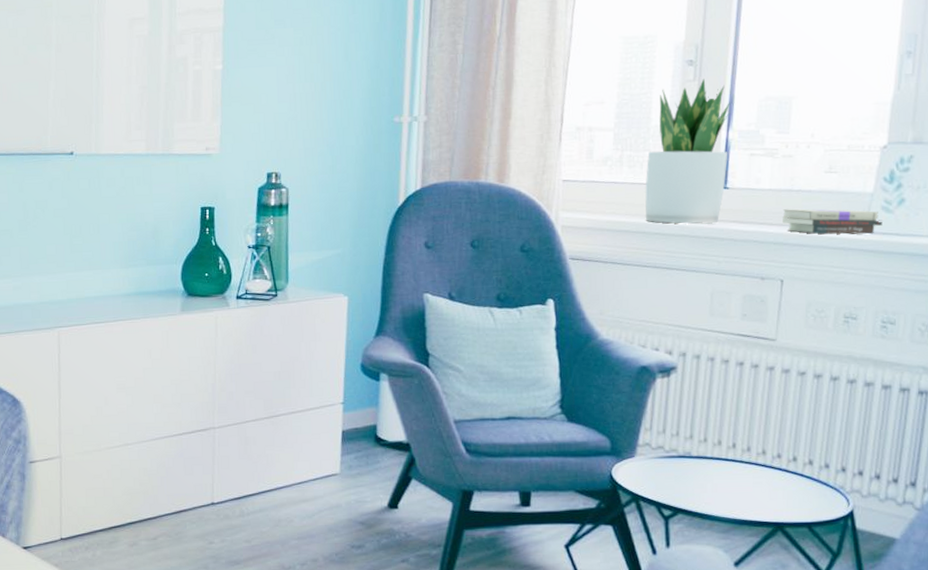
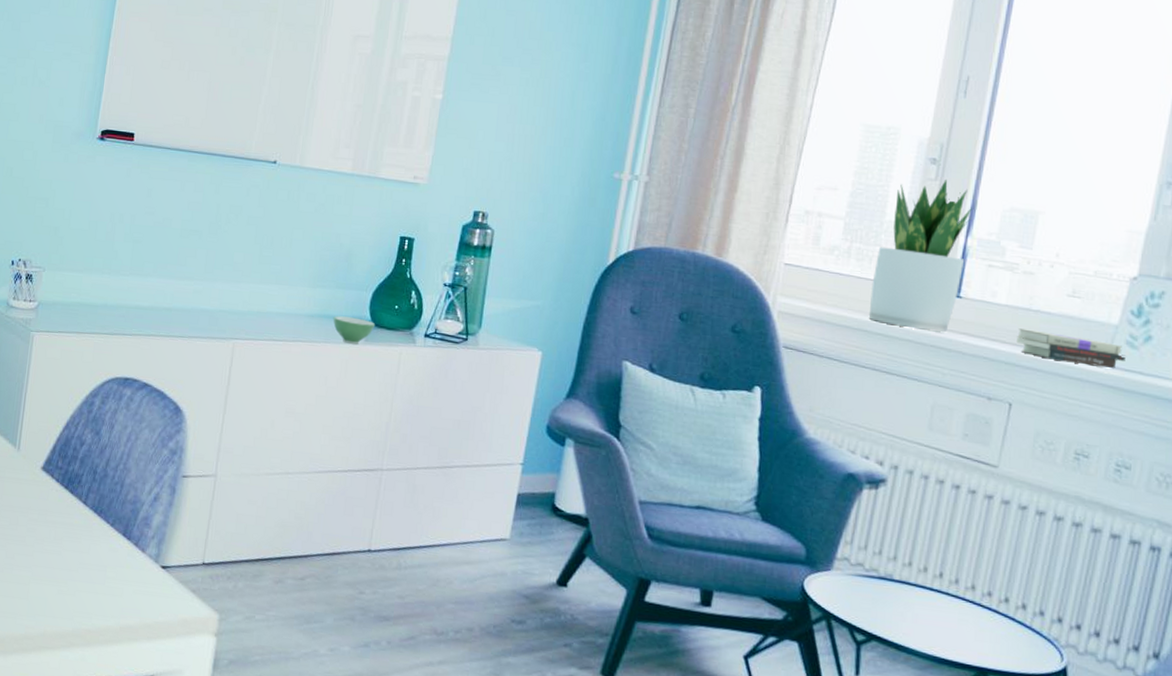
bowl: none [148,290,190,317] -> present [333,315,376,345]

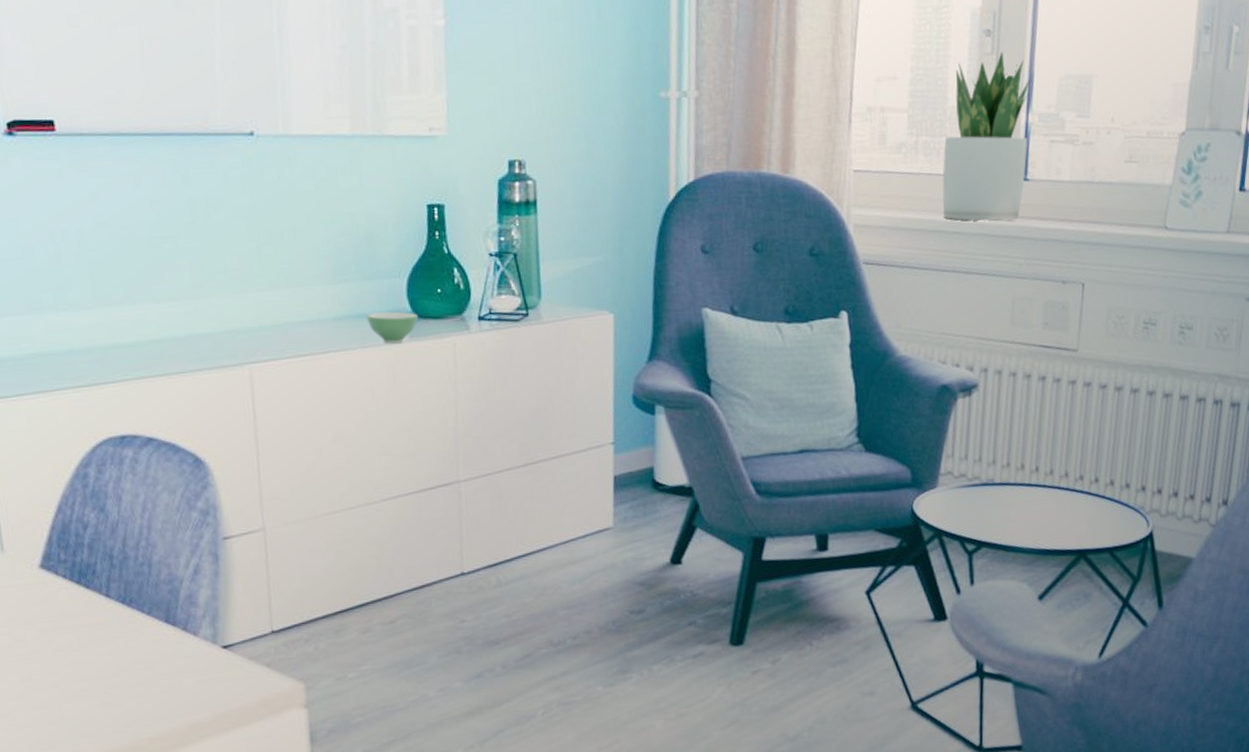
books: present [1017,328,1126,369] -> none [1083,203,1181,232]

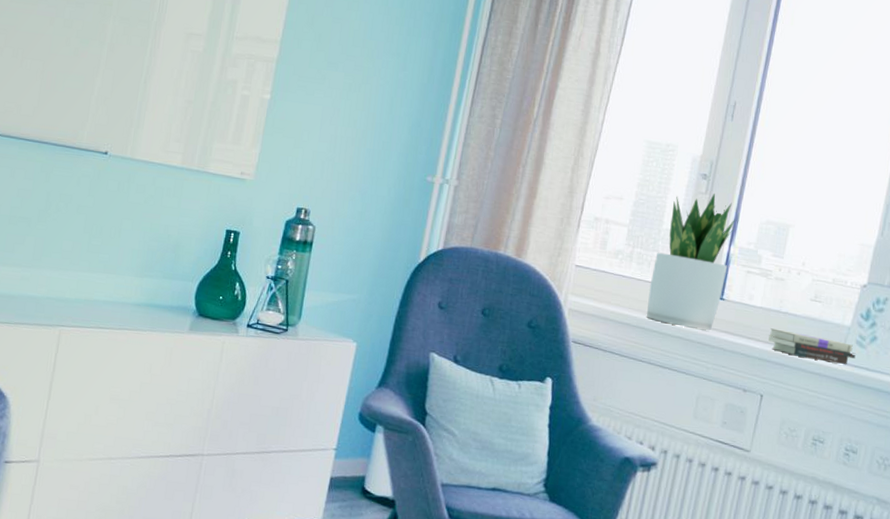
bowl: present [366,311,419,345] -> none [159,305,201,334]
books: none [1083,203,1181,232] -> present [768,328,856,366]

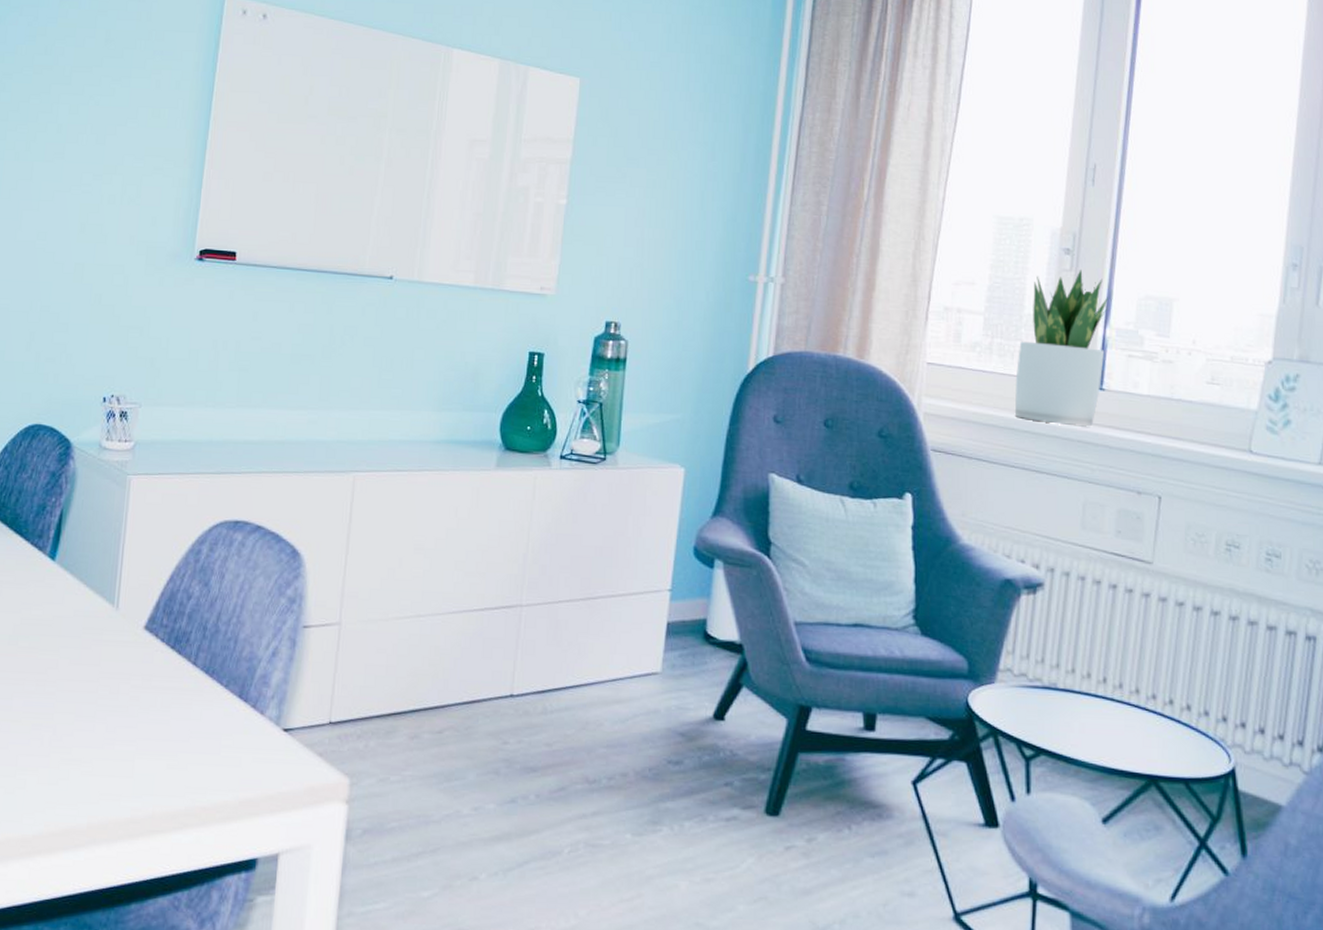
books: present [768,328,856,366] -> none [1161,419,1267,456]

